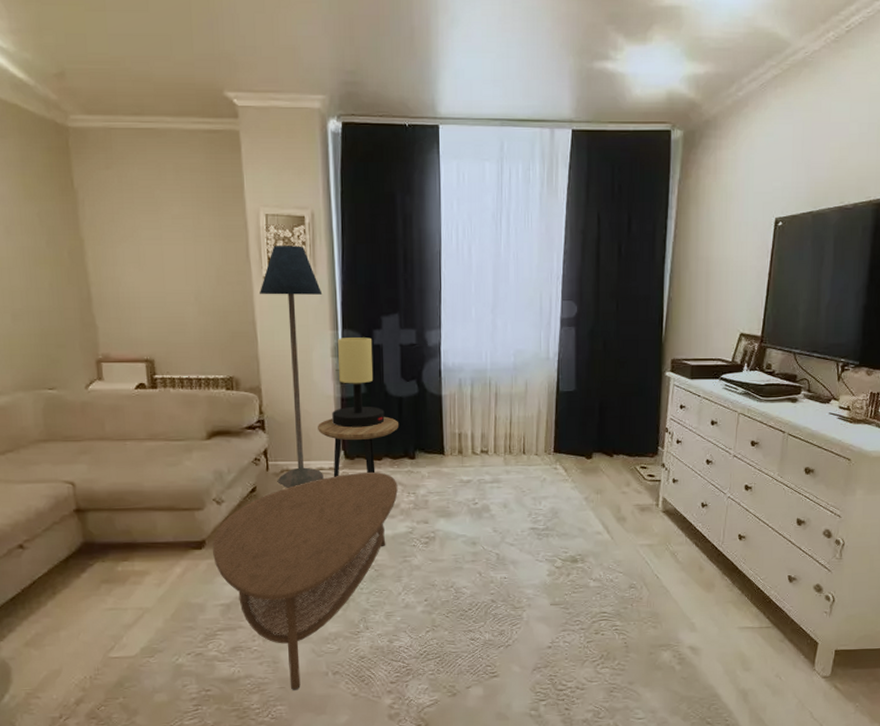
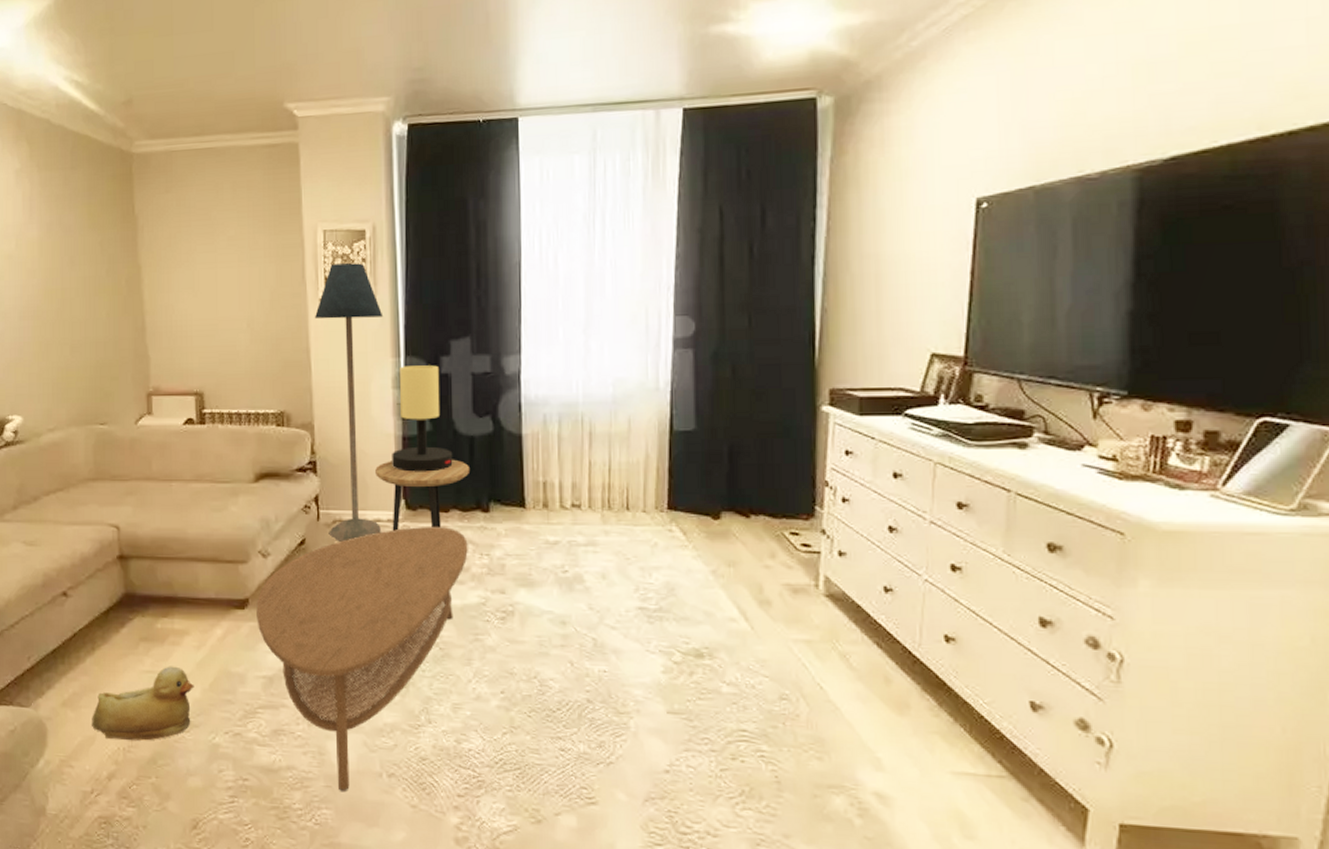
rubber duck: none [56,602,157,670] -> present [92,666,194,741]

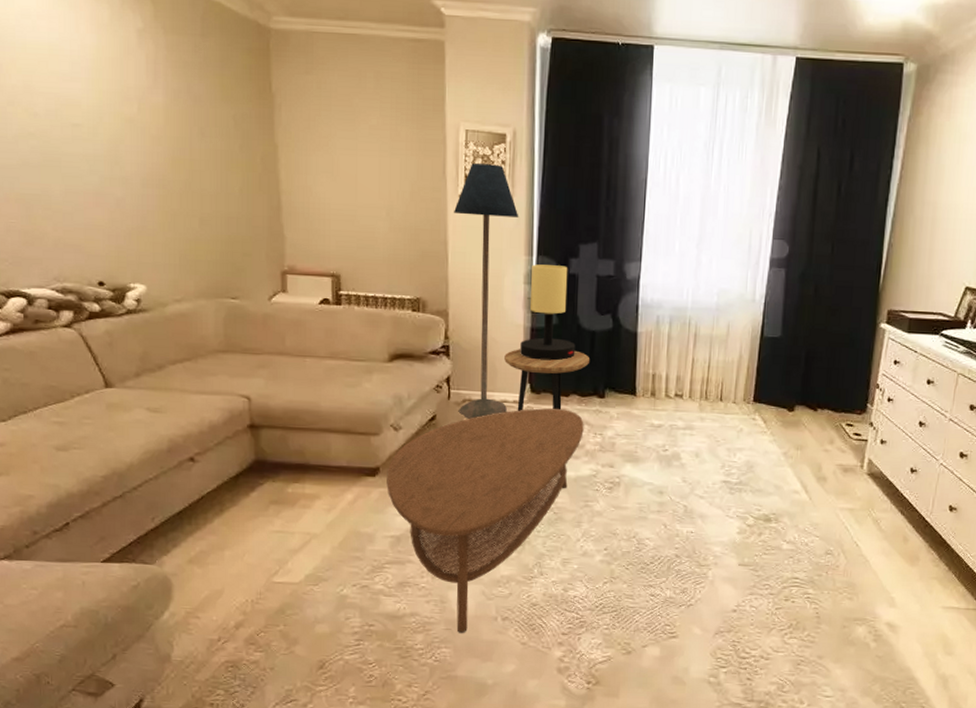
rubber duck: present [92,666,194,741] -> none [219,526,324,594]

